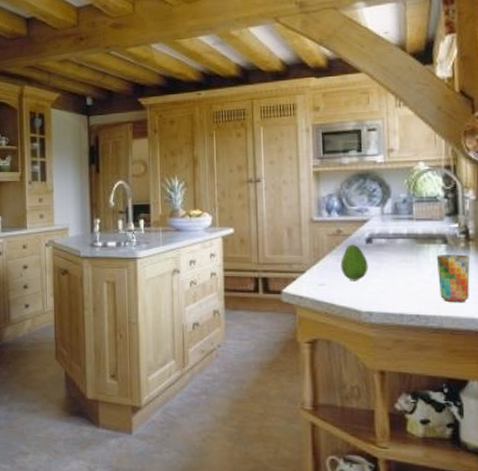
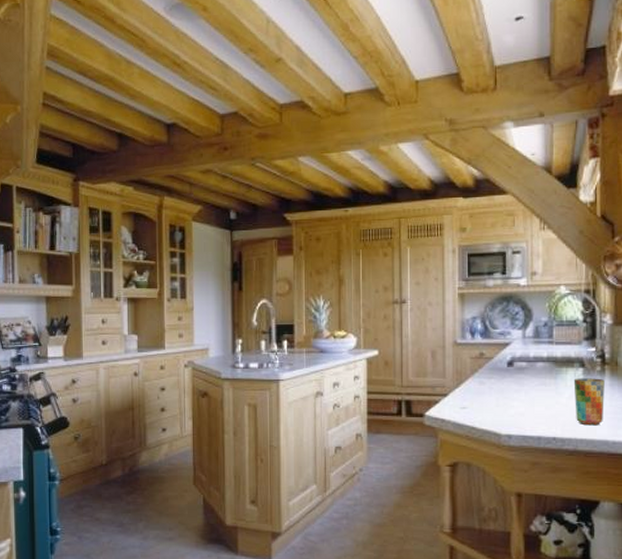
fruit: present [340,244,369,282] -> none [482,367,509,405]

